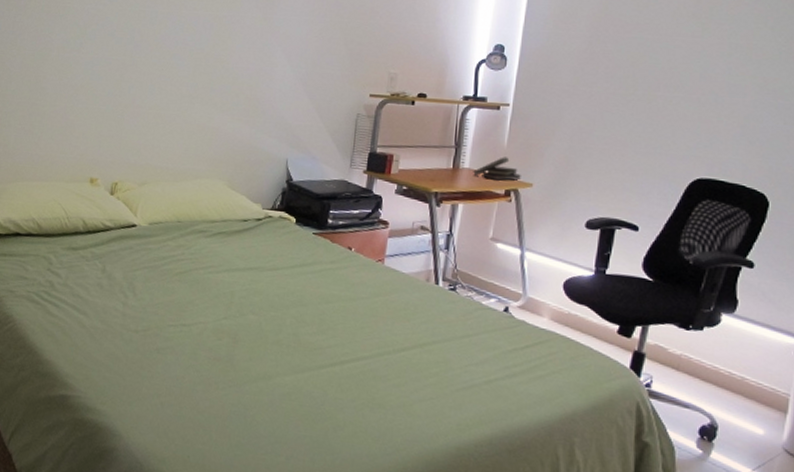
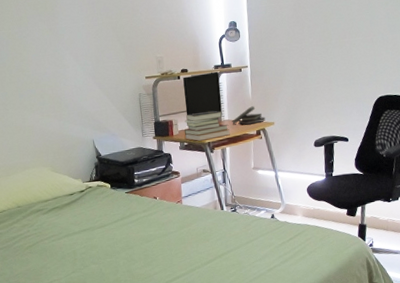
books: none [404,151,468,189] -> present [184,110,230,141]
computer monitor: none [413,103,468,164] -> present [183,71,223,118]

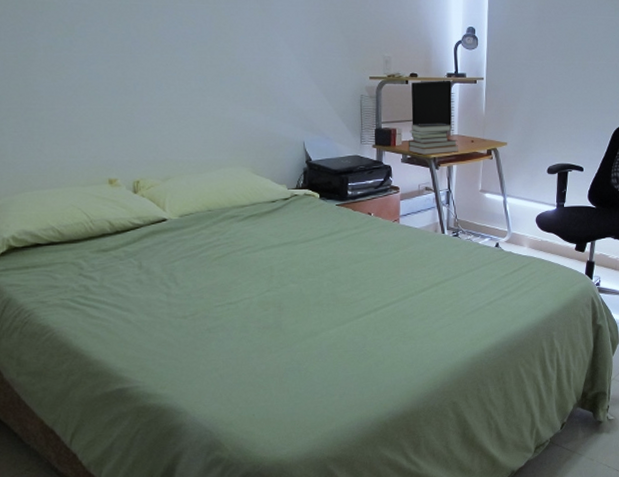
book: present [231,106,265,125] -> none [461,122,498,143]

